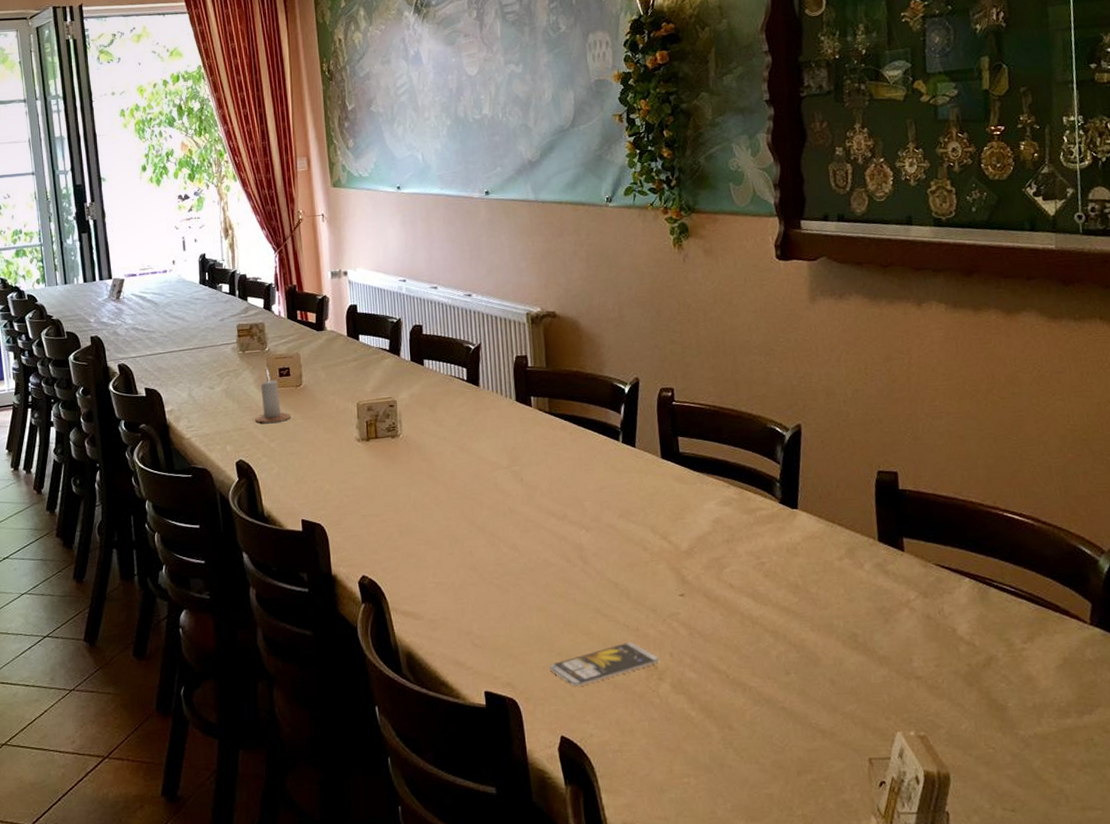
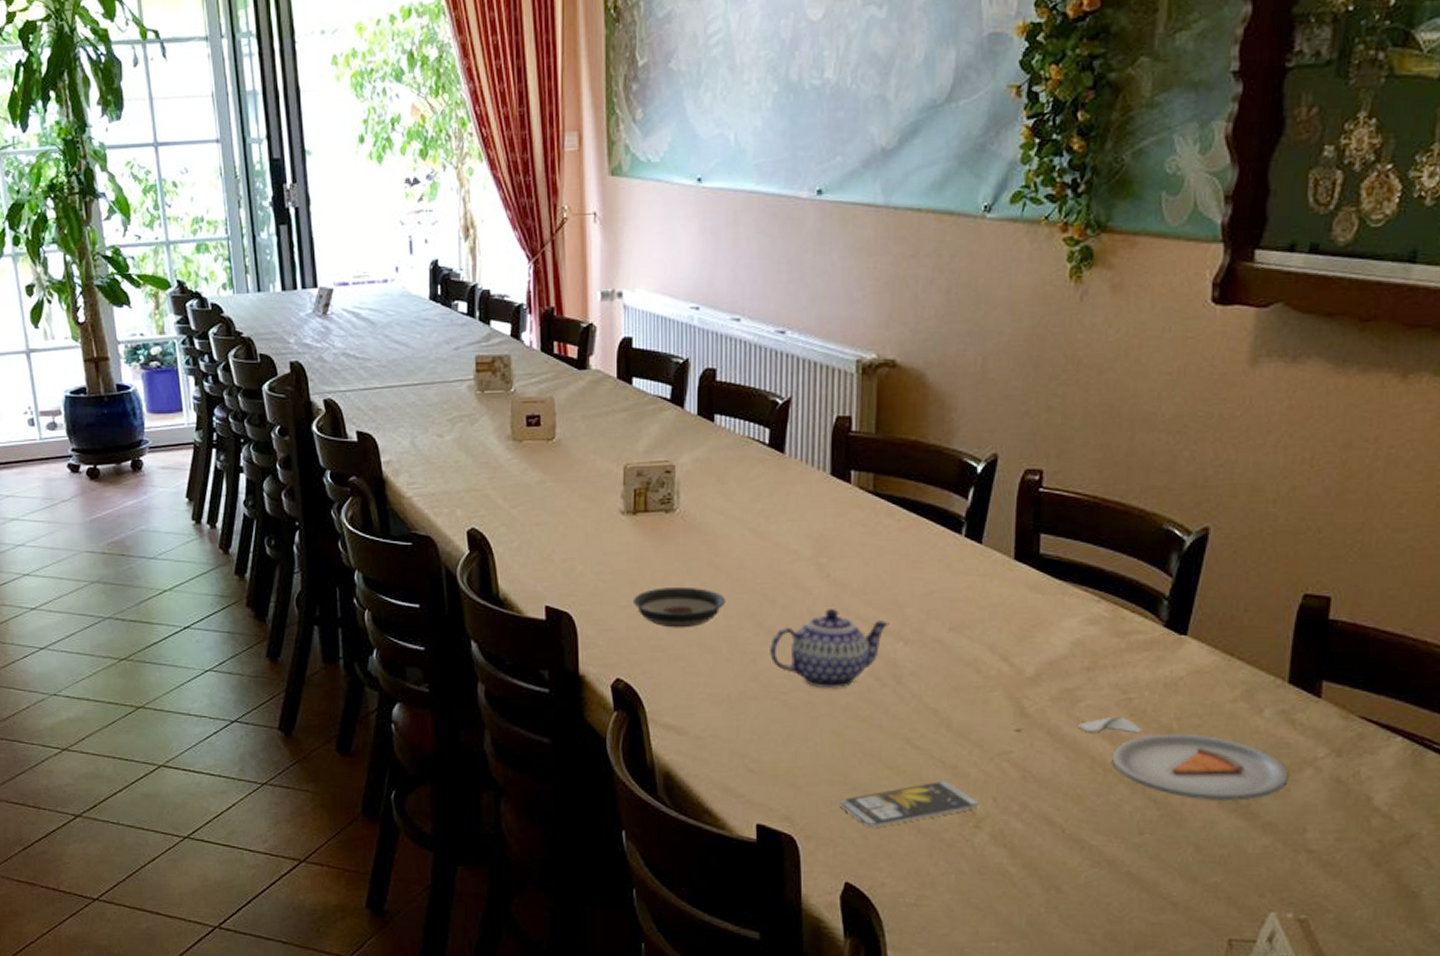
candle: present [254,367,291,423] -> none [492,413,539,484]
saucer: none [371,496,445,531] -> present [632,586,726,628]
teapot: none [482,506,573,572] -> present [770,609,890,690]
dinner plate: none [727,578,892,641] -> present [1078,716,1288,801]

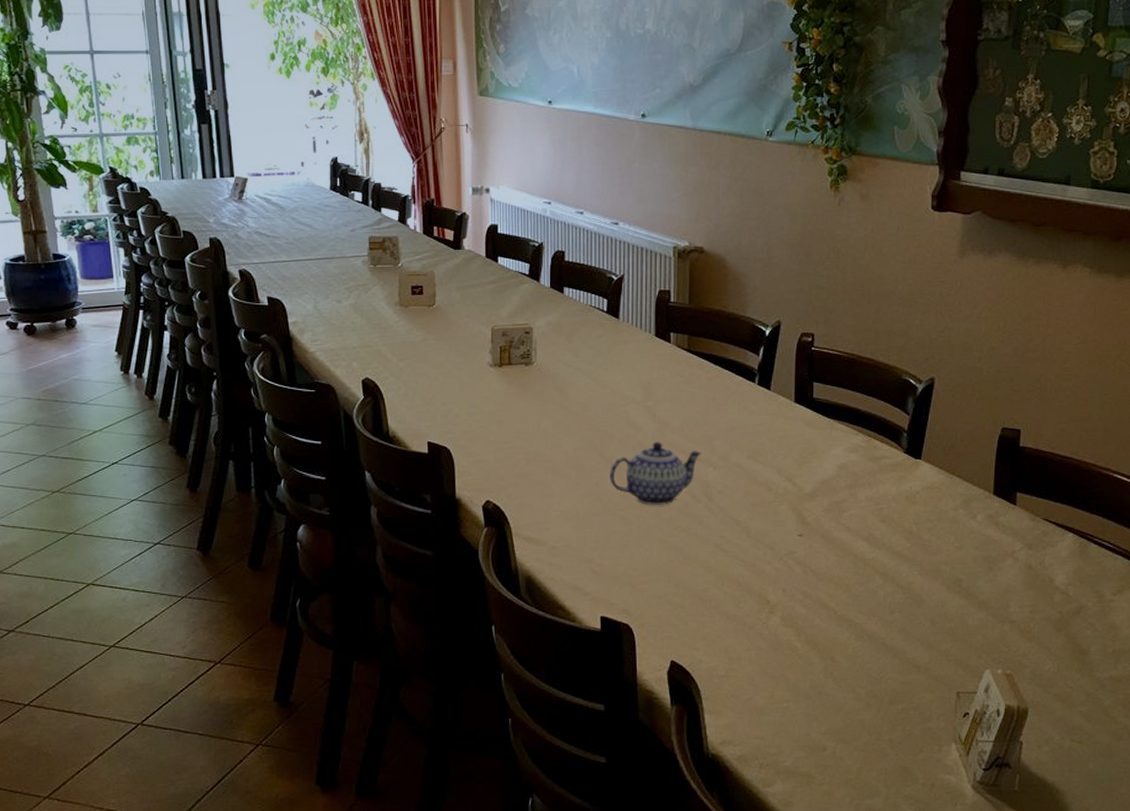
saucer: present [632,586,726,628] -> none [499,425,574,459]
smartphone: present [840,781,979,827] -> none [666,577,772,615]
dinner plate: present [1078,716,1288,801] -> none [844,522,995,585]

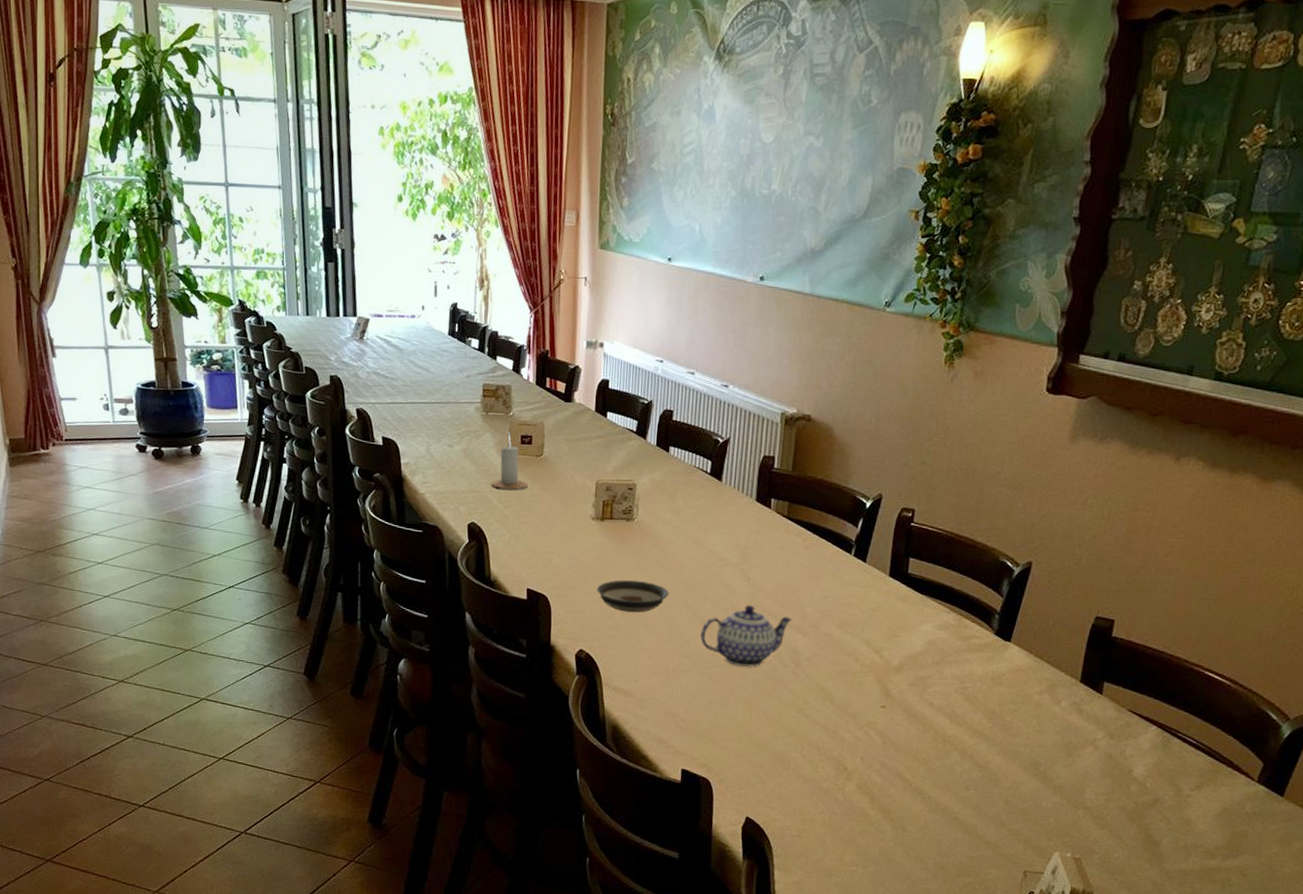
candle: none [383,284,422,342] -> present [490,432,528,490]
saucer: none [499,425,574,459] -> present [596,580,669,613]

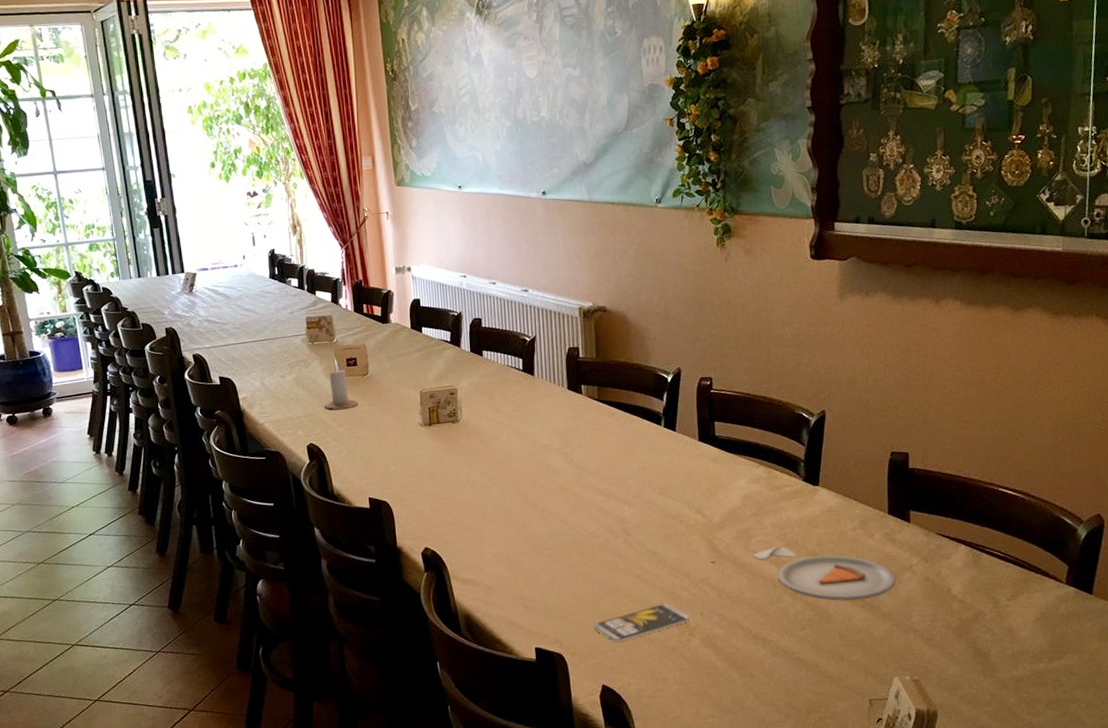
saucer: present [596,580,669,613] -> none [433,476,501,507]
teapot: present [700,605,793,668] -> none [535,485,618,543]
smartphone: none [746,743,851,776] -> present [594,604,691,642]
dinner plate: none [927,700,1075,768] -> present [753,546,896,601]

